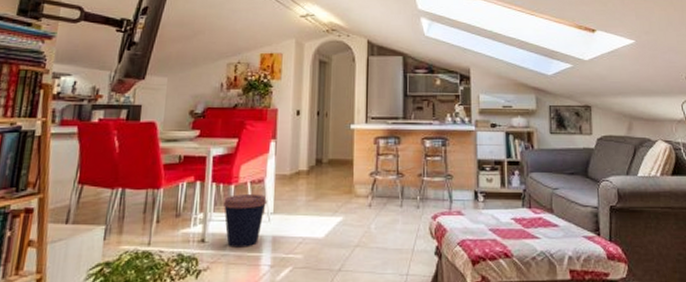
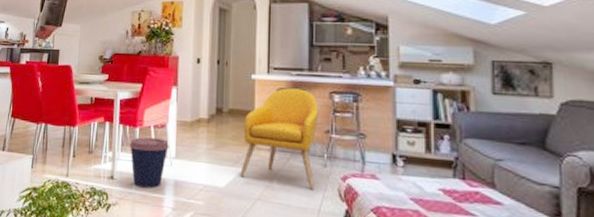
armchair: none [339,136,412,230] -> present [240,88,319,189]

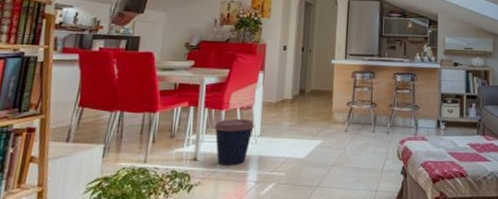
armchair: present [240,88,319,189] -> none [319,71,385,153]

